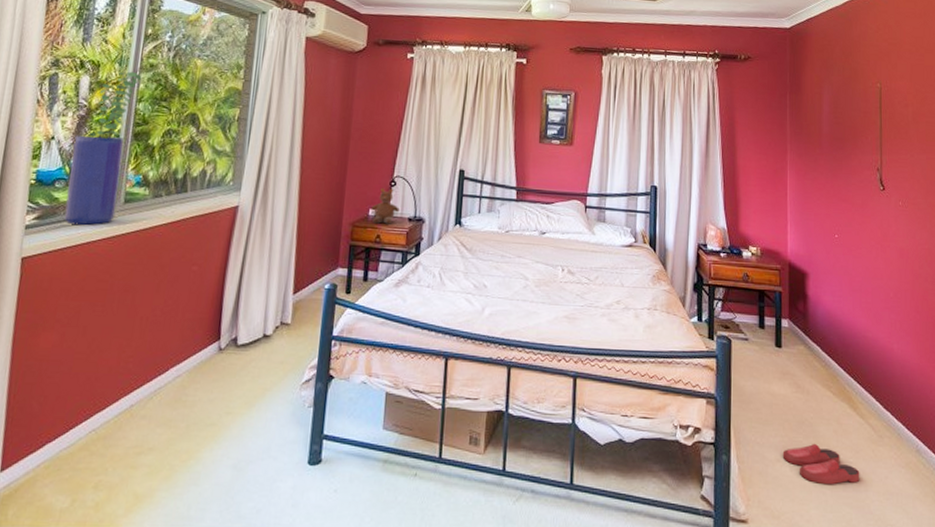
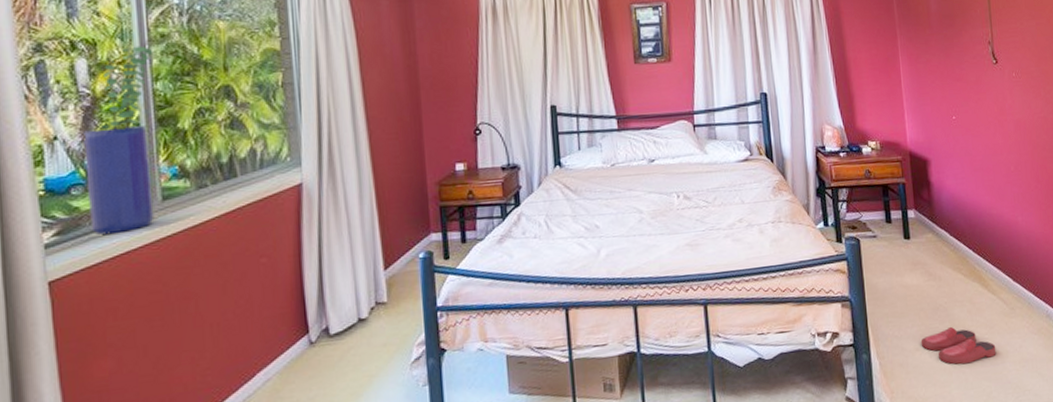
teddy bear: present [371,187,399,224] -> none [457,137,490,179]

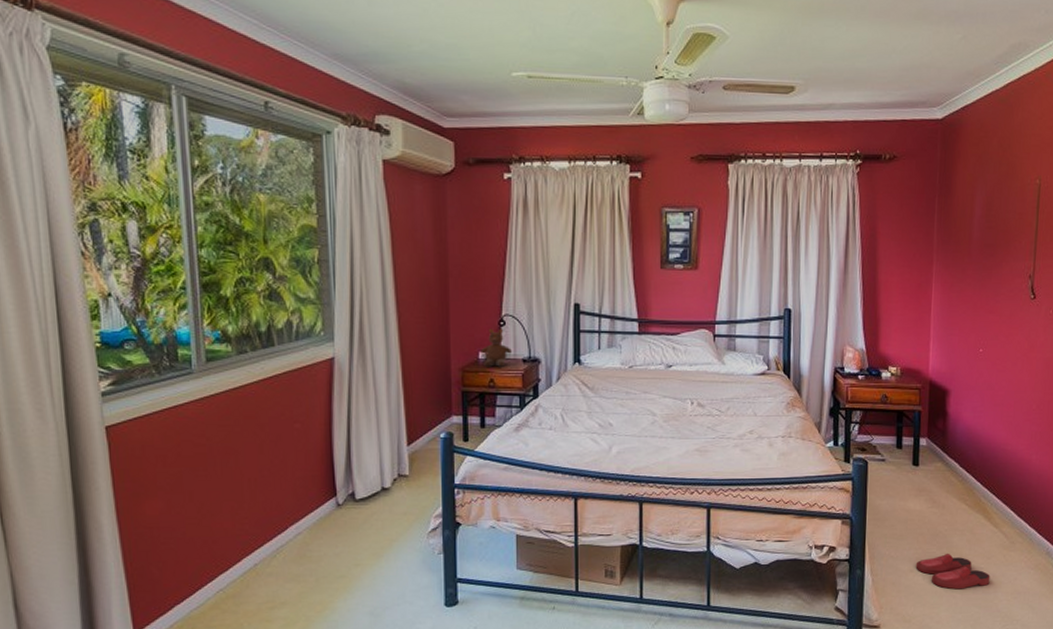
vase: present [83,38,155,236] -> none [134,204,199,389]
teddy bear: none [457,137,490,179] -> present [481,328,512,367]

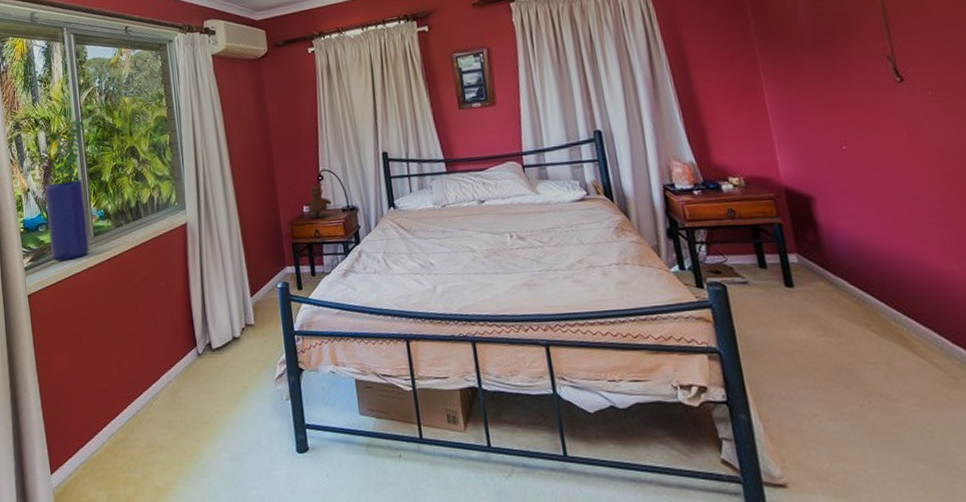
vase: none [134,204,199,389] -> present [44,114,90,262]
slippers: present [915,553,990,590] -> none [818,392,934,439]

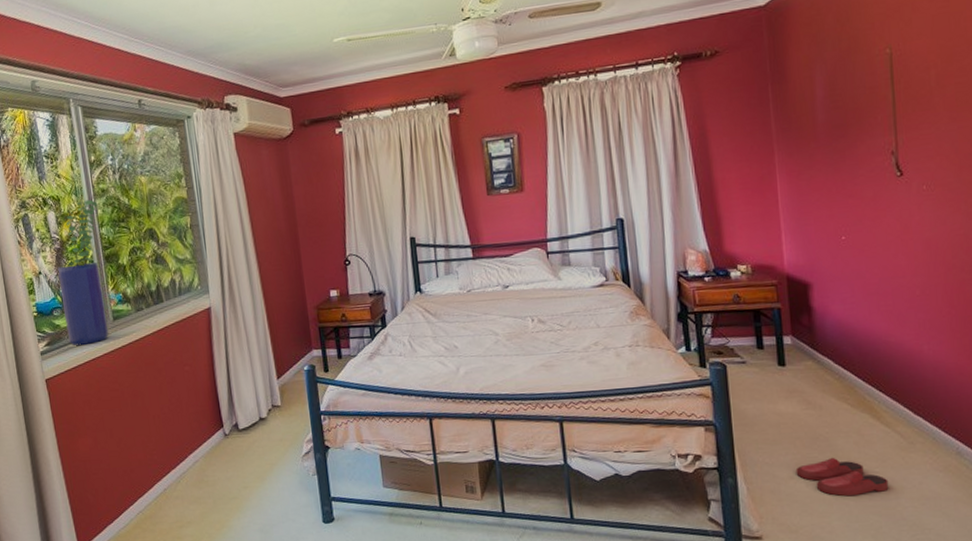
teddy bear: present [304,182,332,219] -> none [331,267,359,304]
slippers: none [818,392,934,439] -> present [795,457,889,497]

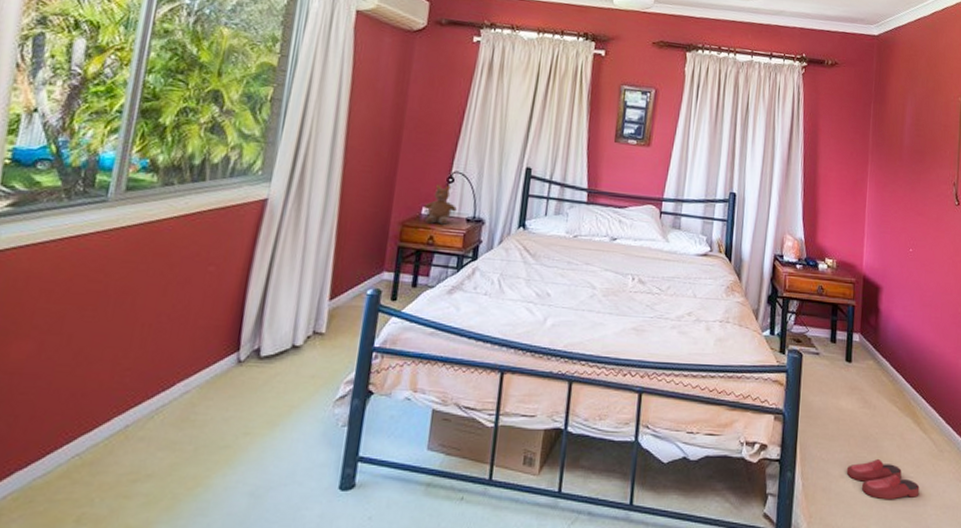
vase: present [57,194,109,346] -> none [47,28,154,216]
teddy bear: none [331,267,359,304] -> present [424,184,457,225]

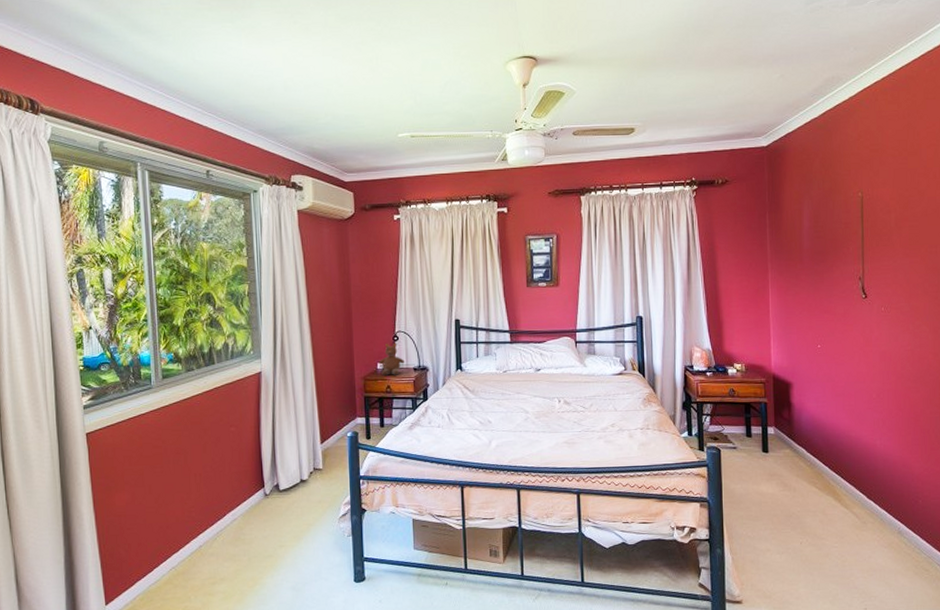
slippers: present [846,458,920,500] -> none [772,532,845,567]

